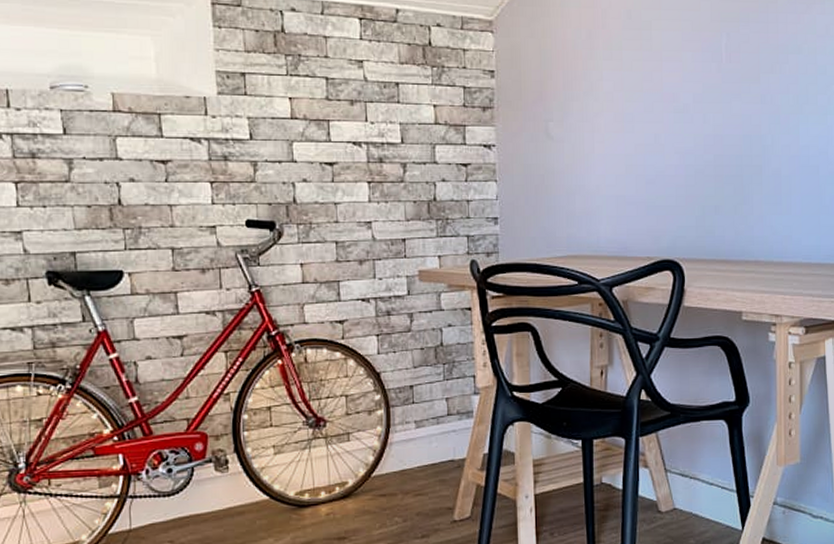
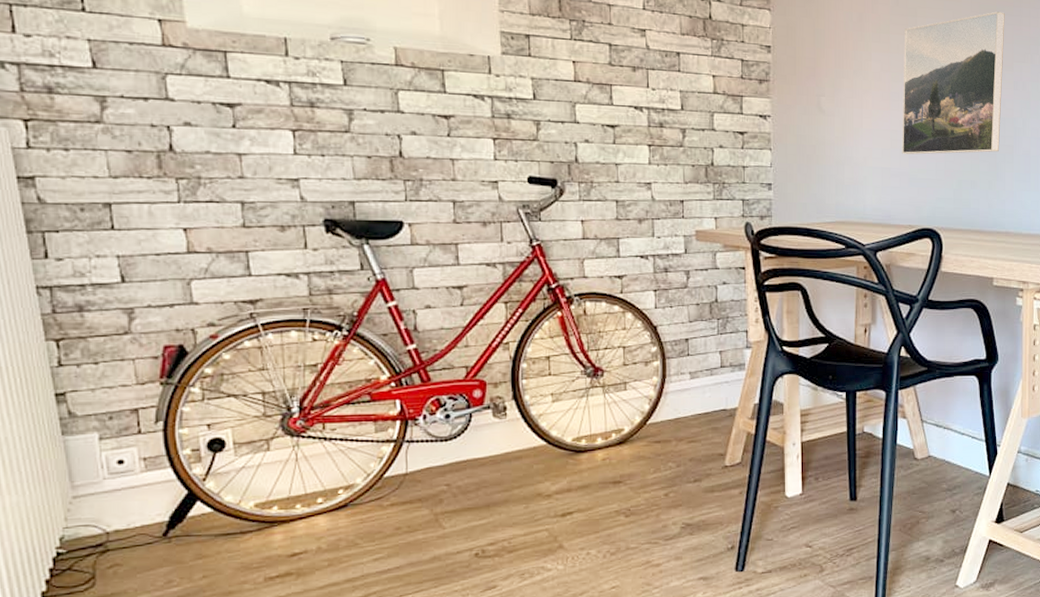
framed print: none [637,19,750,180] -> present [902,11,1005,155]

